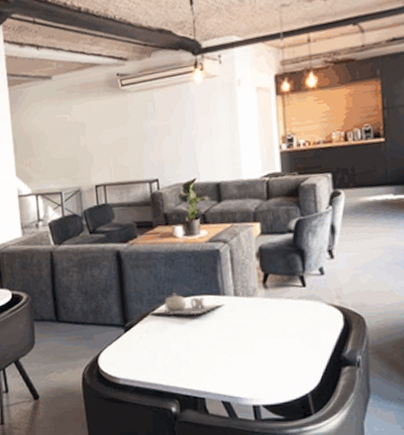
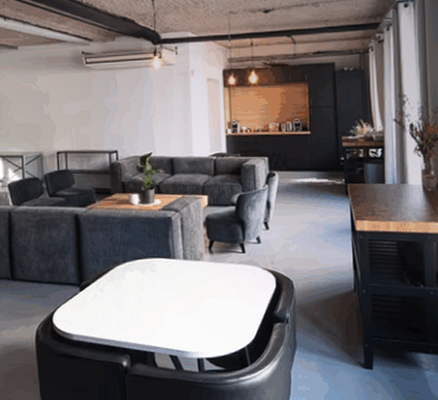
teapot: present [148,293,224,316] -> none [104,255,174,276]

